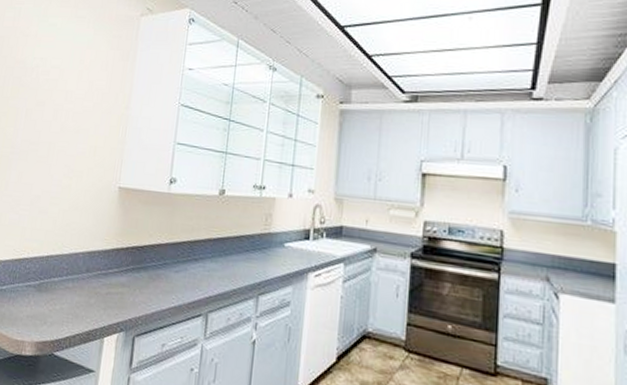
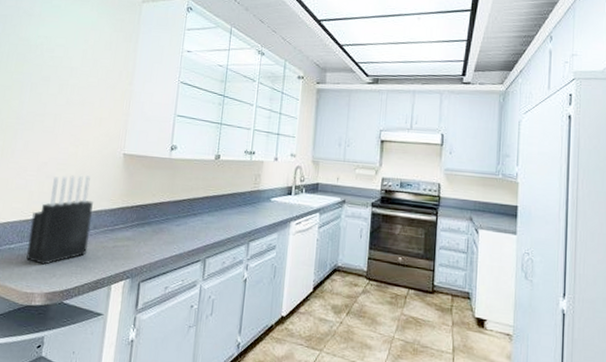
knife block: none [17,210,86,310] -> present [26,175,93,265]

